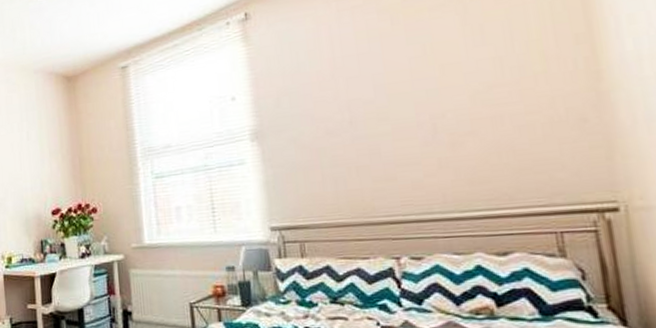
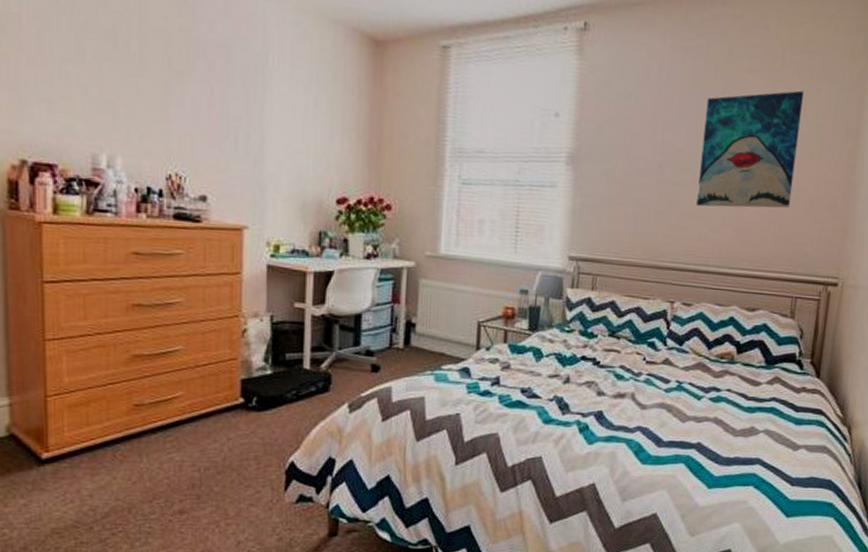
wall art: none [389,11,522,154] -> present [696,90,804,209]

